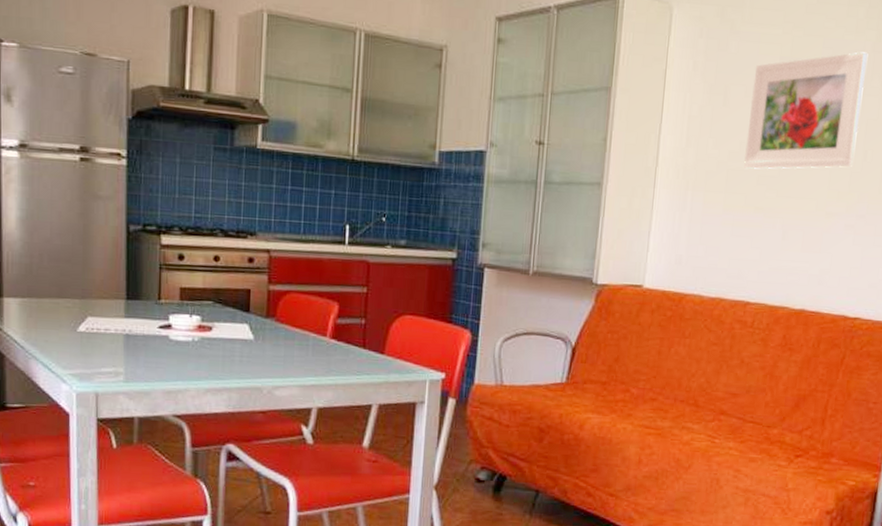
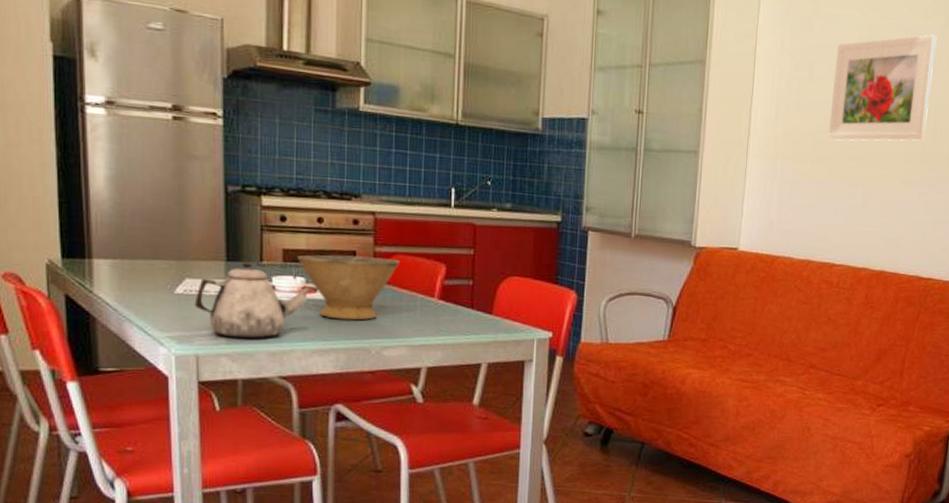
teapot: none [95,301,206,377] -> present [194,262,311,339]
bowl: none [193,293,293,360] -> present [296,254,400,321]

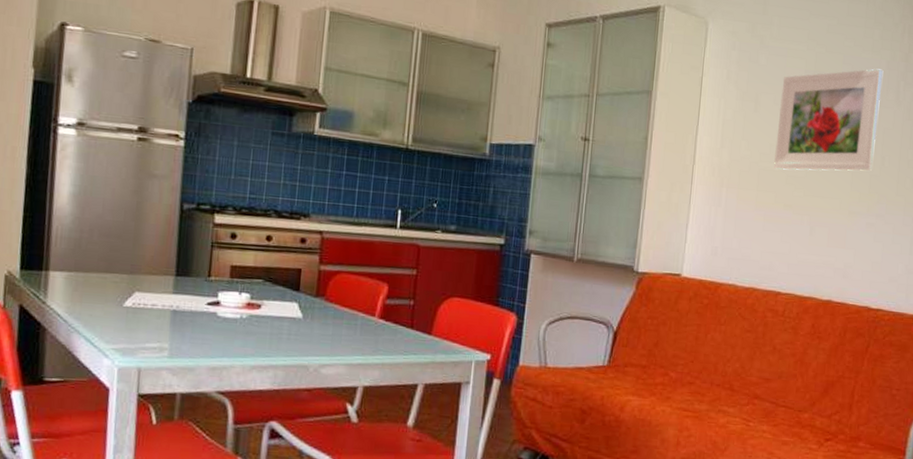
teapot: present [194,262,311,339] -> none [141,278,255,353]
bowl: present [296,254,400,321] -> none [243,272,343,338]

